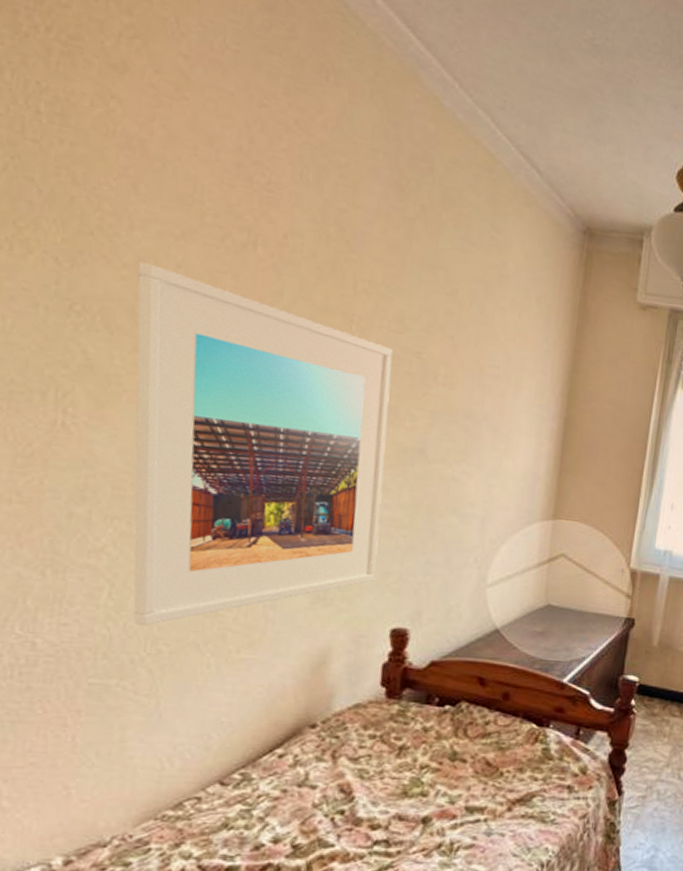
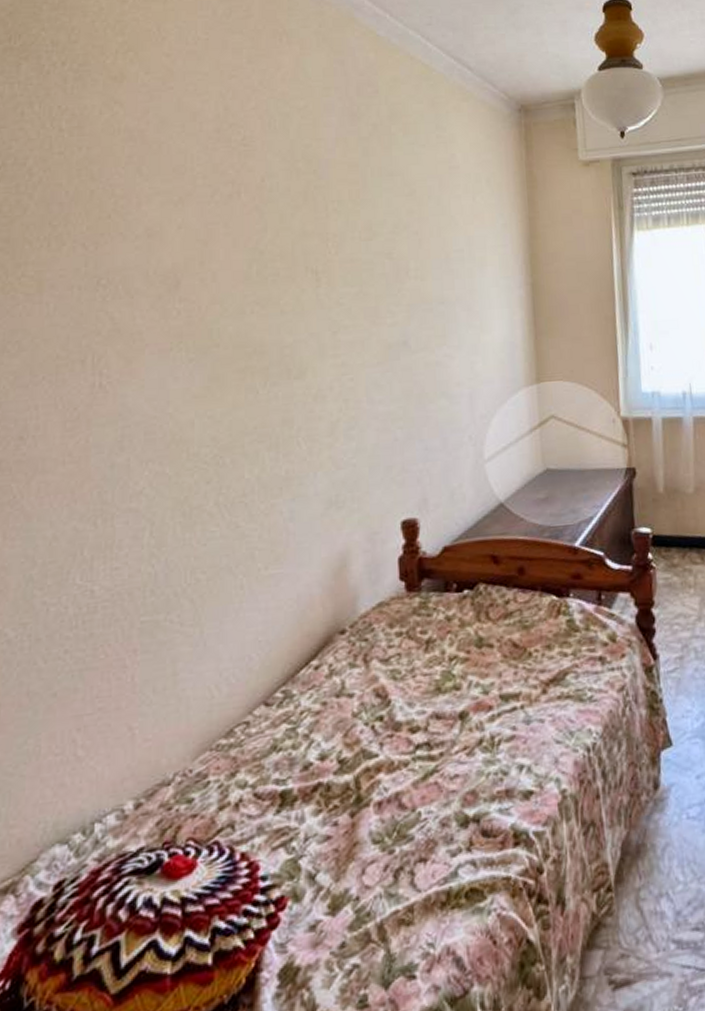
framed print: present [133,262,393,627] -> none [147,230,379,559]

